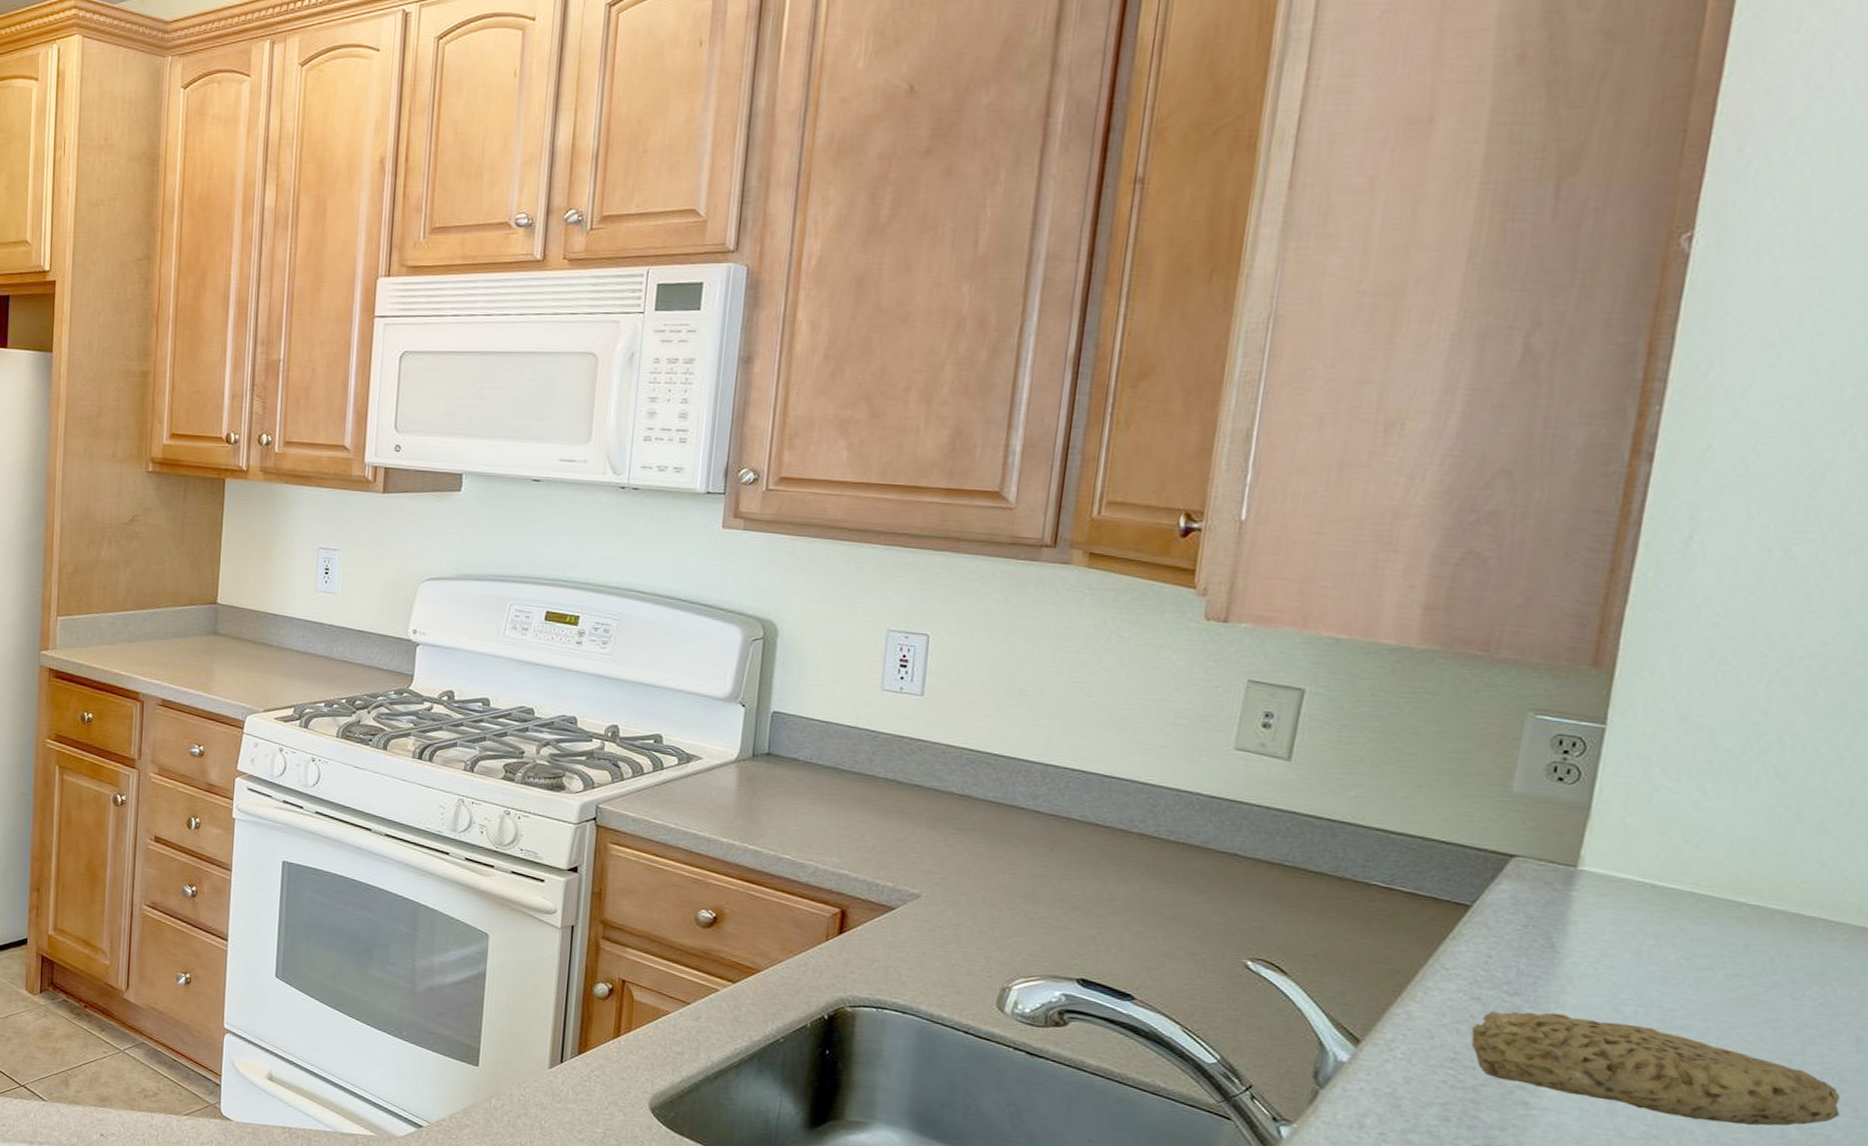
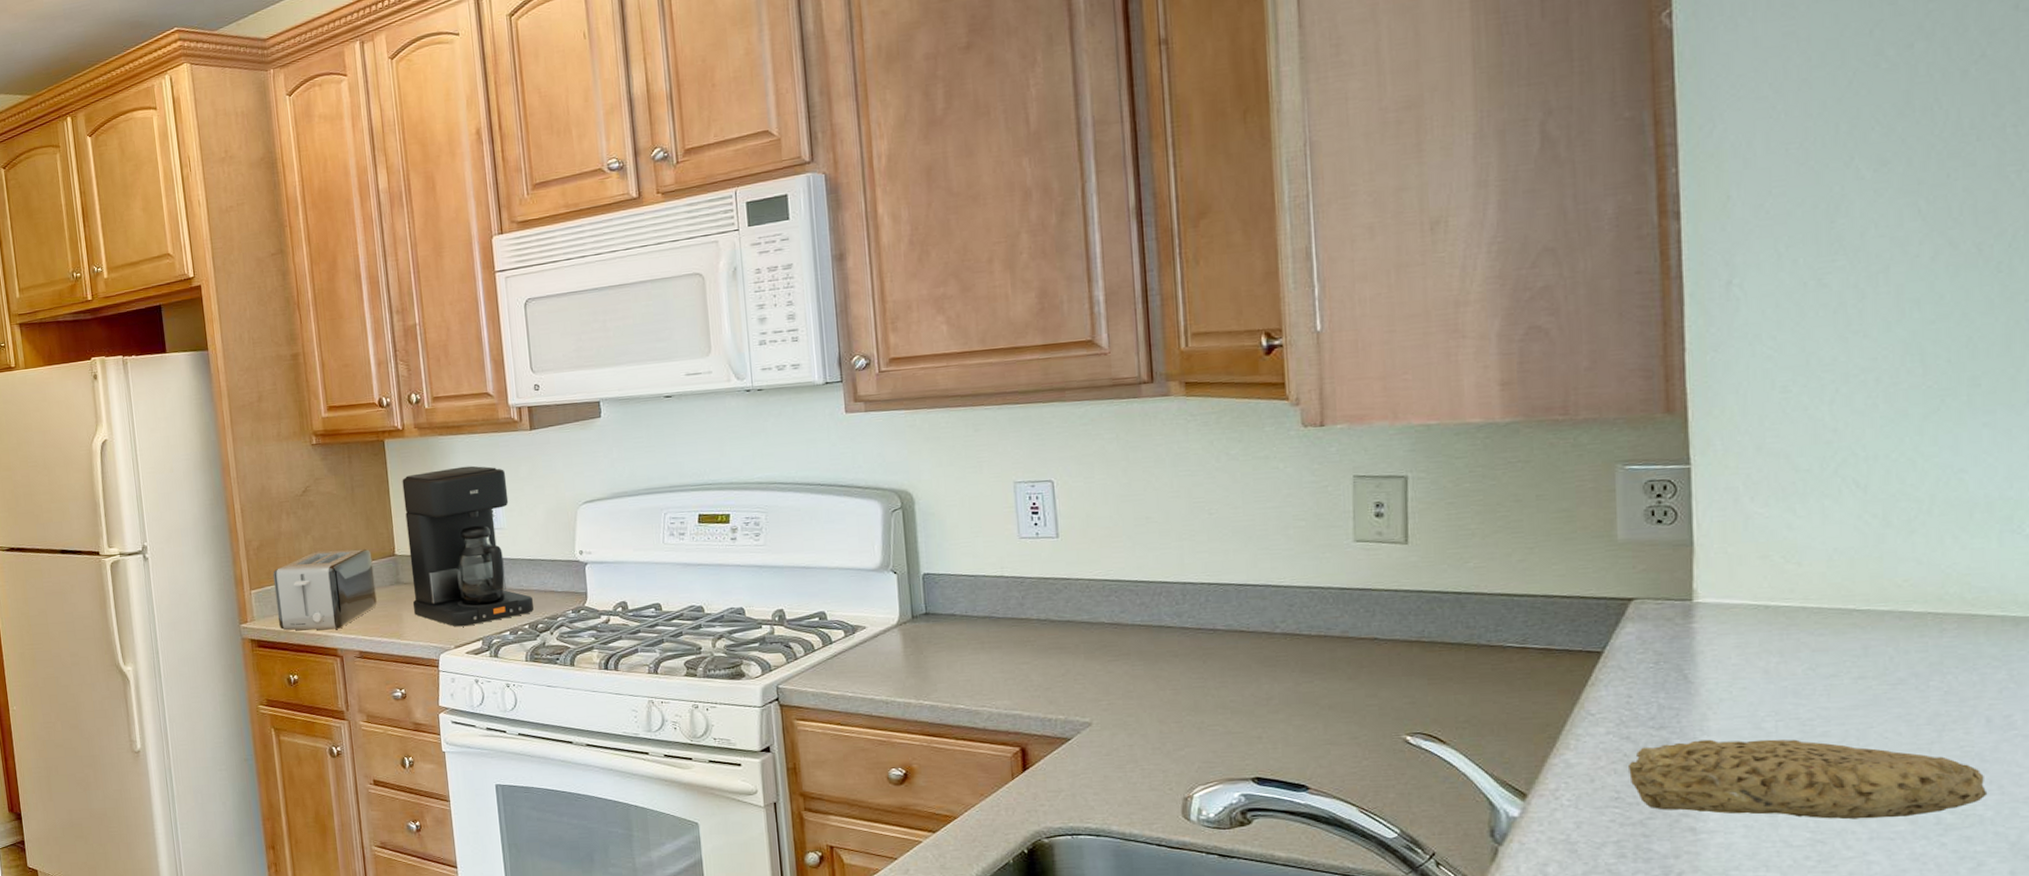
toaster: none [82,586,192,672] -> present [273,548,377,631]
coffee maker: none [227,520,355,691] -> present [402,465,534,627]

